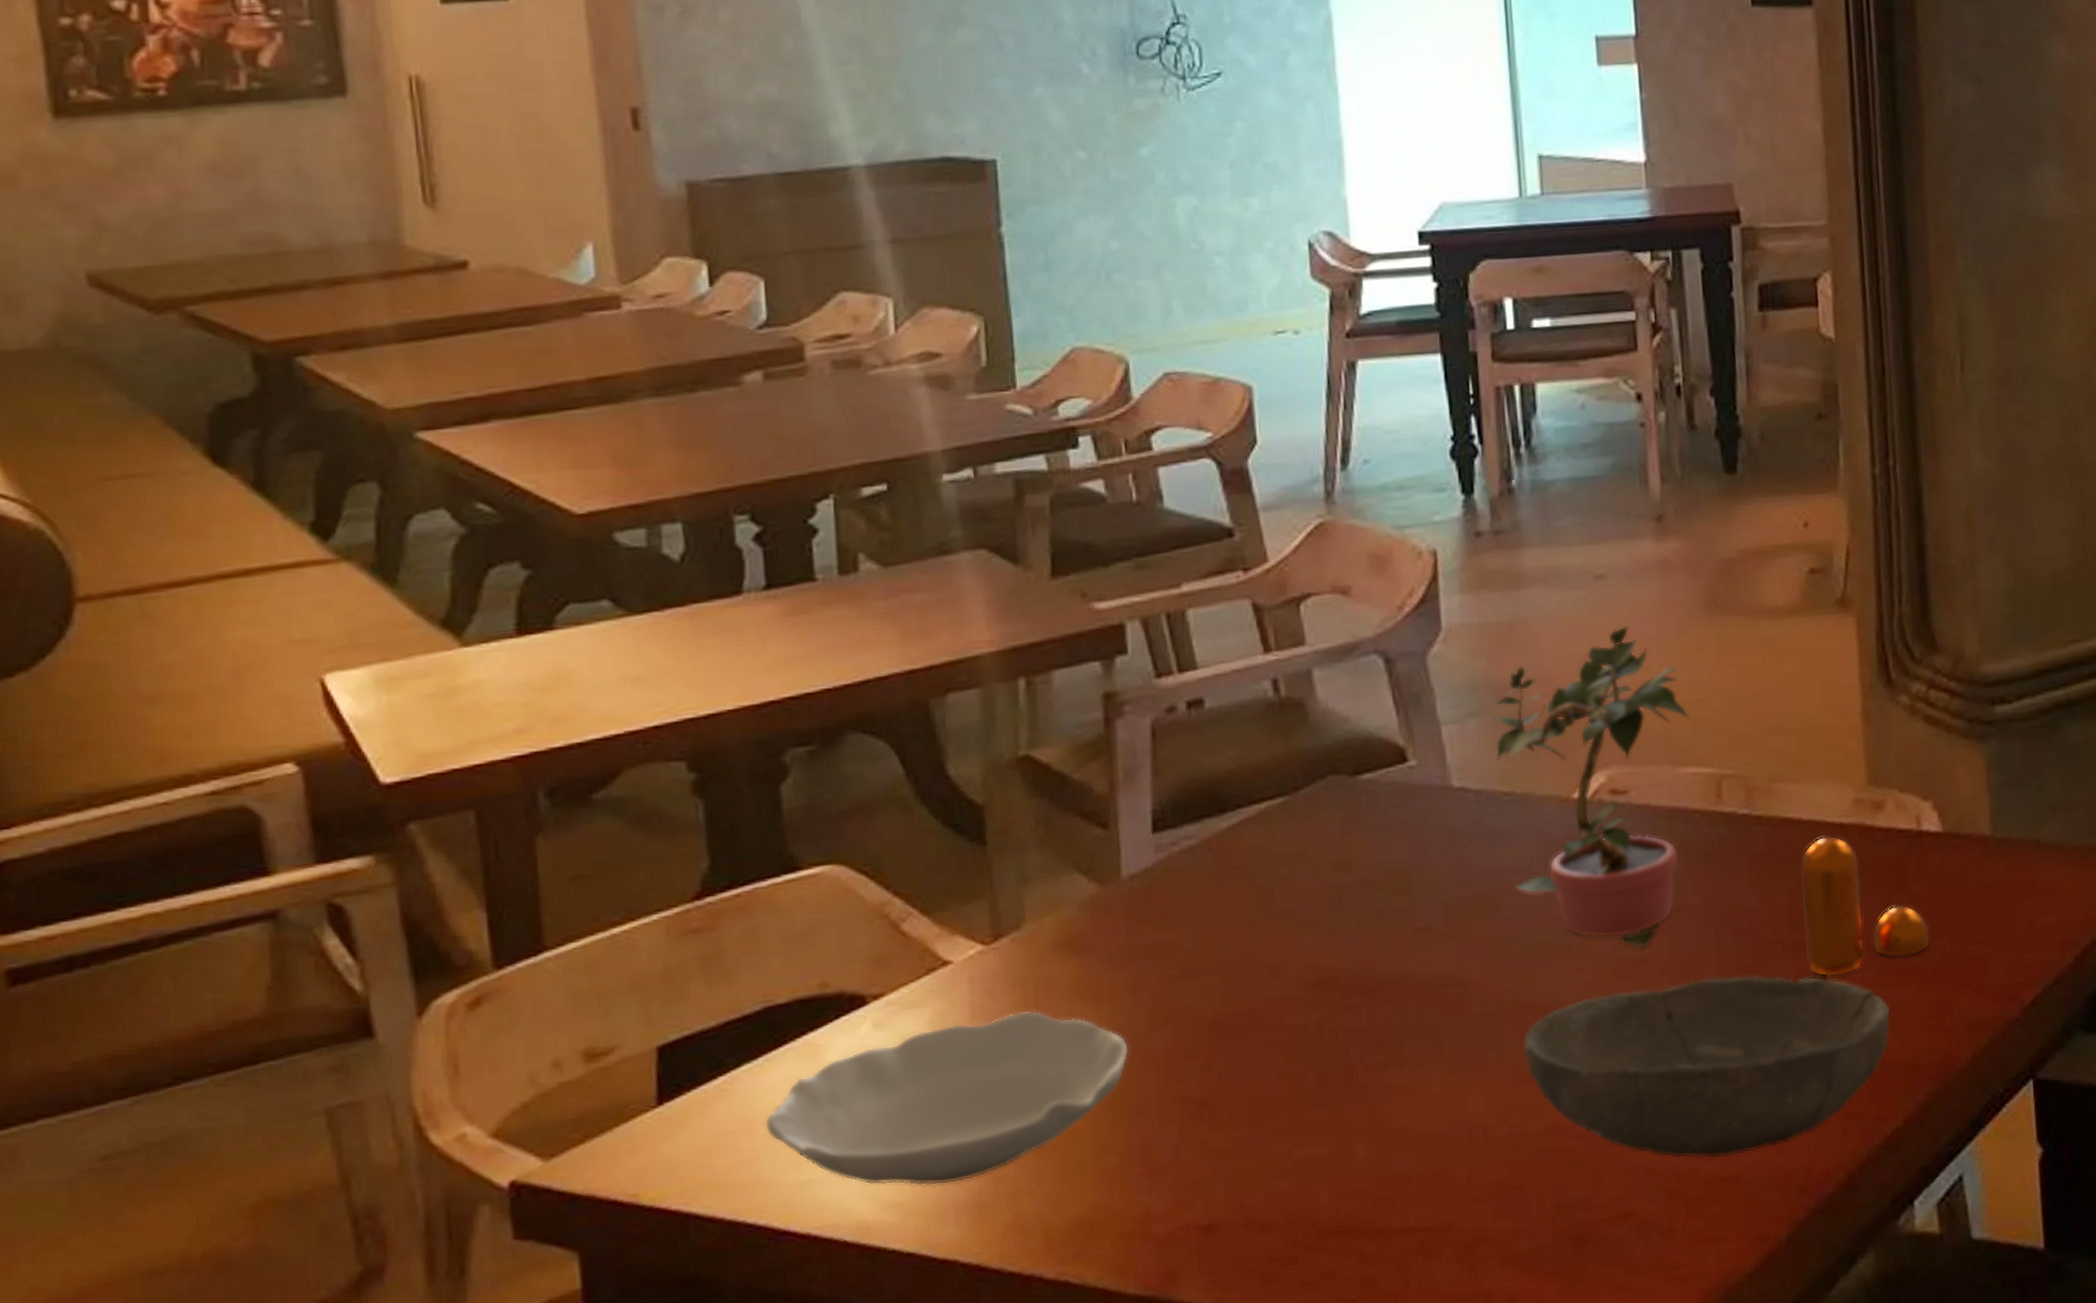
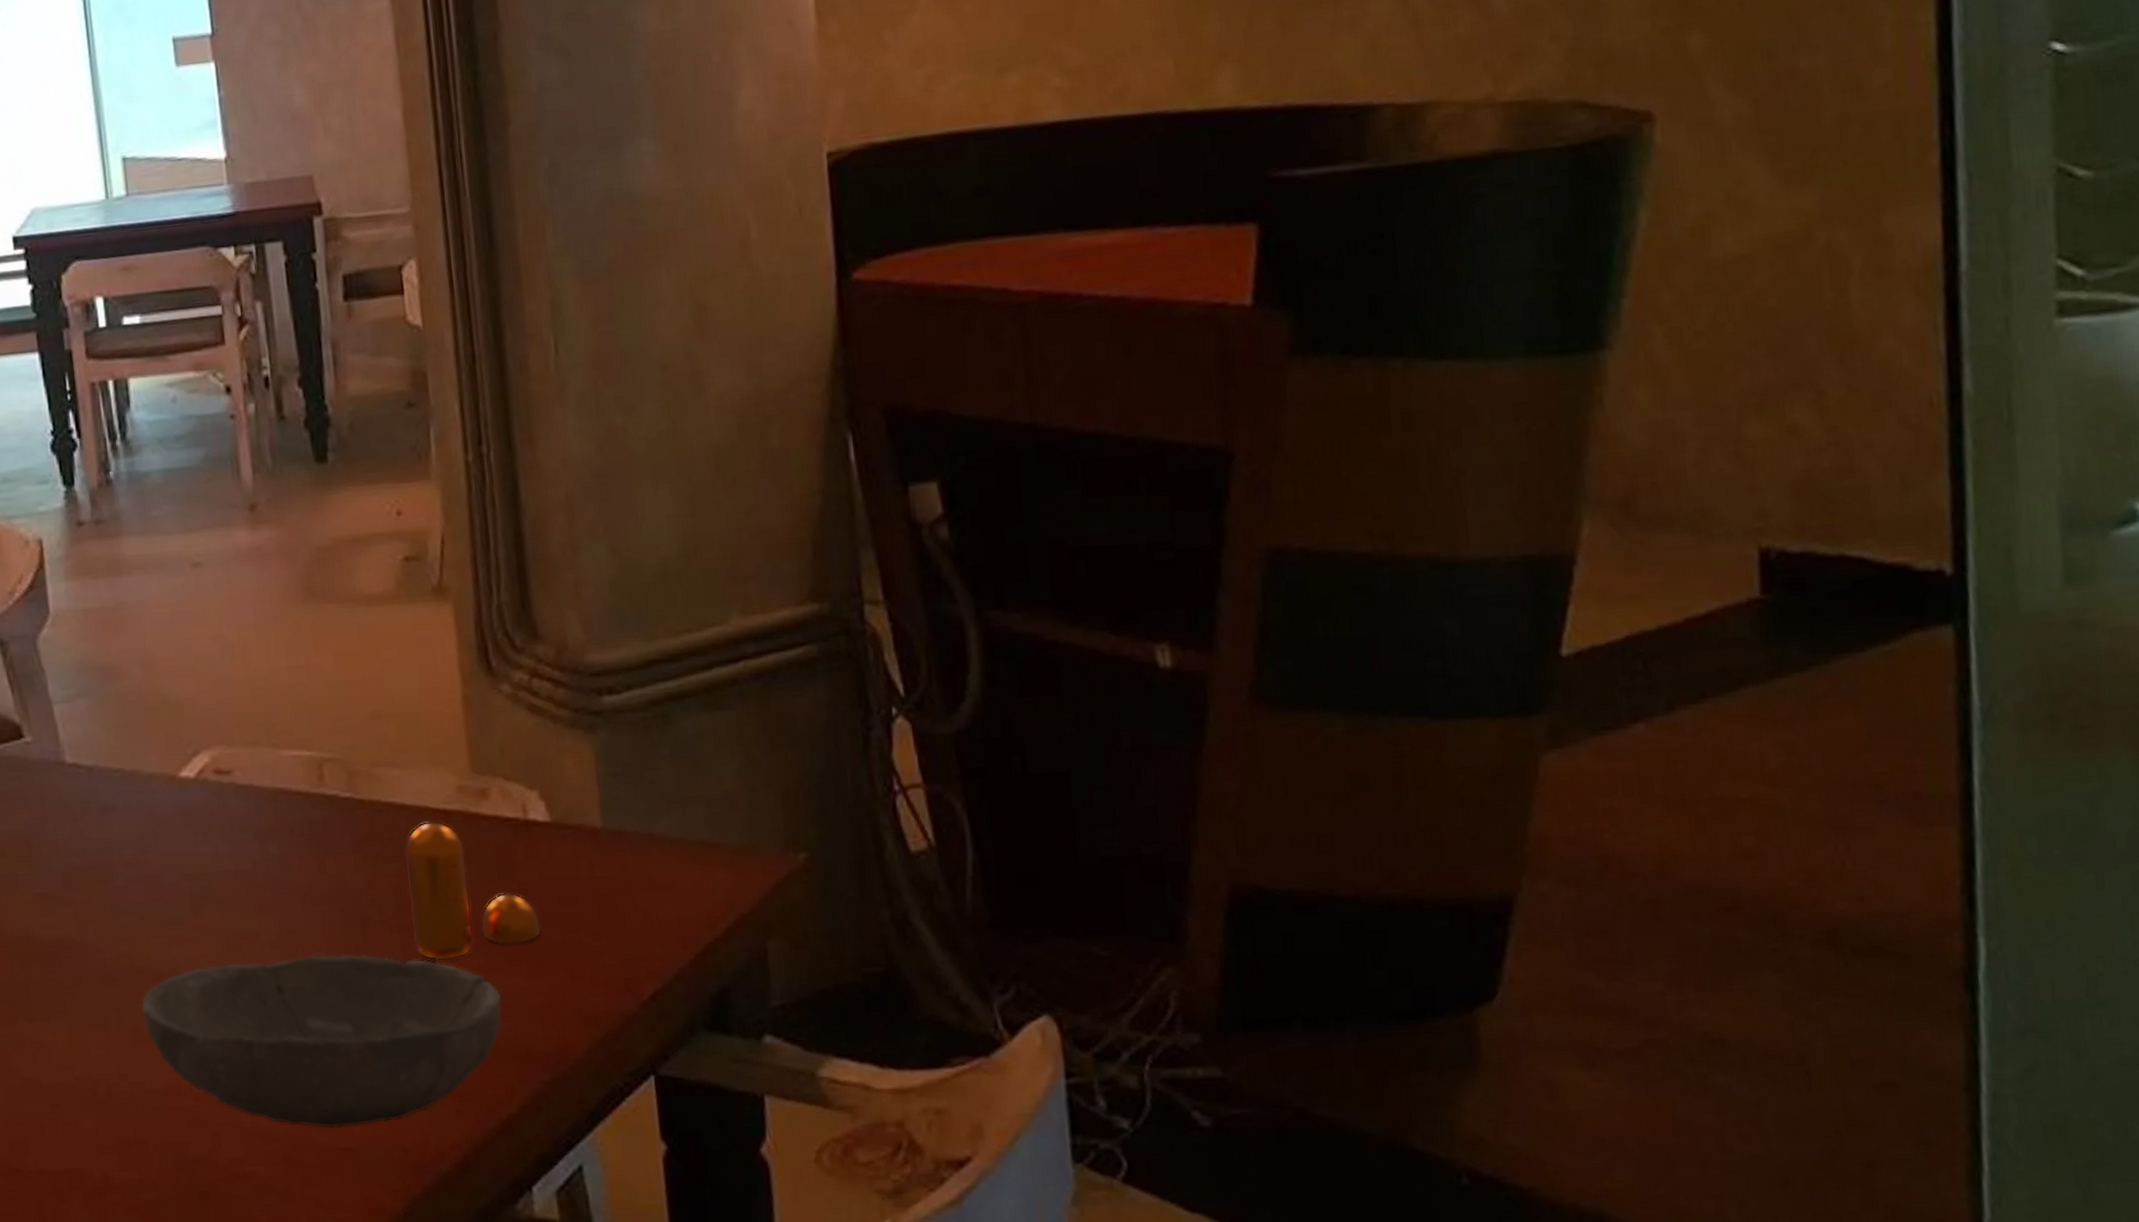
potted plant: present [1494,626,1690,949] -> none [102,612,289,923]

